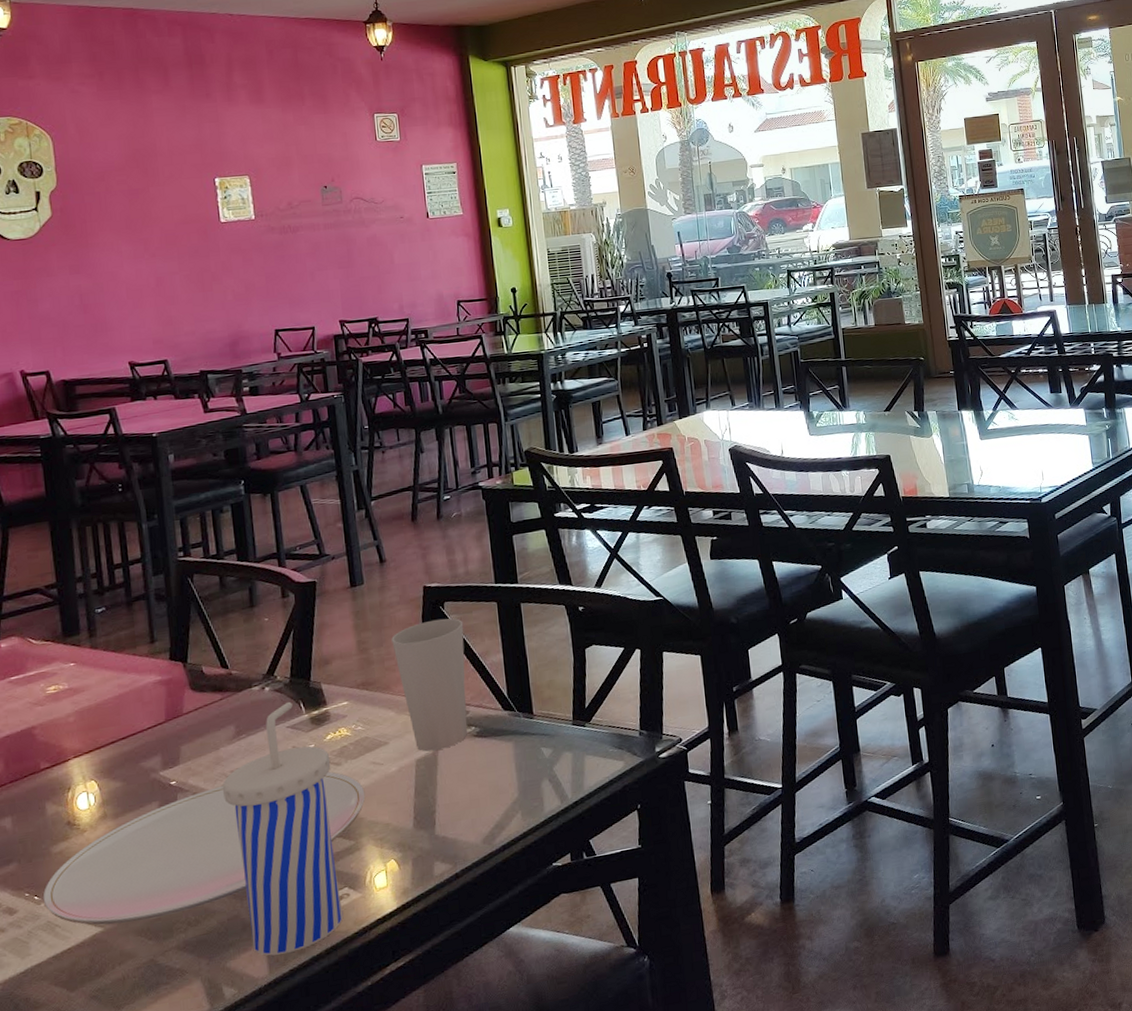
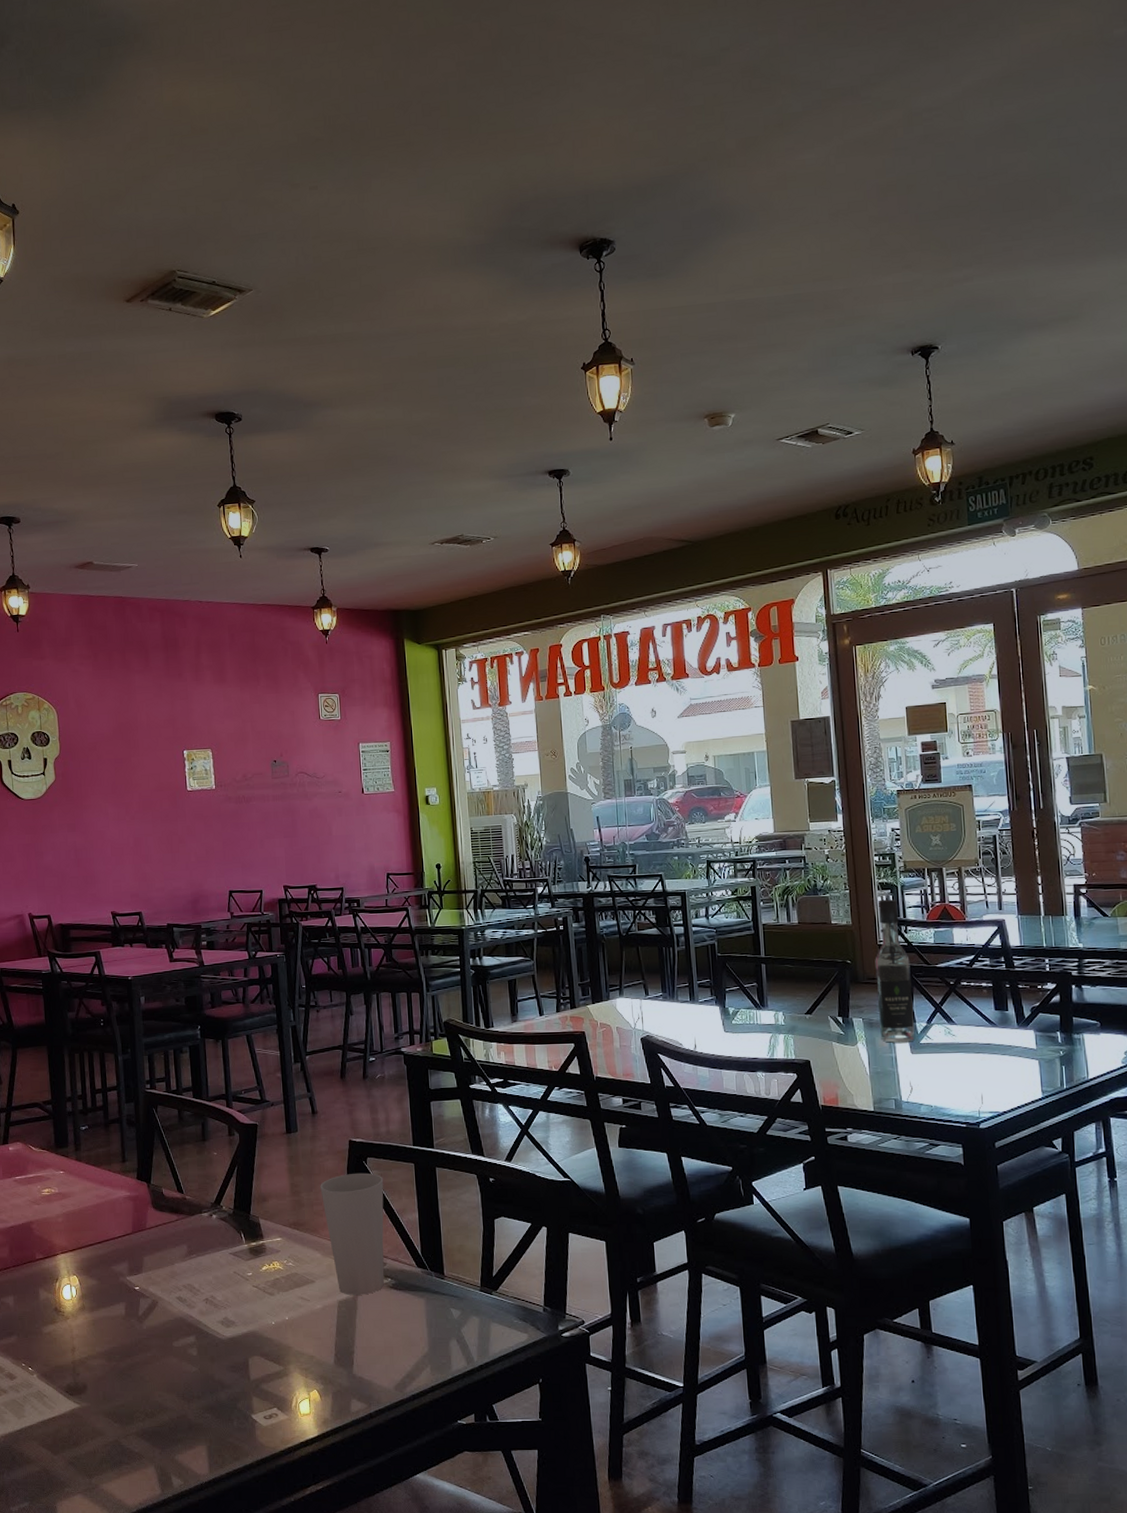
plate: present [42,771,366,925] -> none [35,1297,294,1405]
beverage cup: present [222,701,344,956] -> none [175,1230,272,1458]
bottle: none [945,297,984,432] -> present [875,899,916,1043]

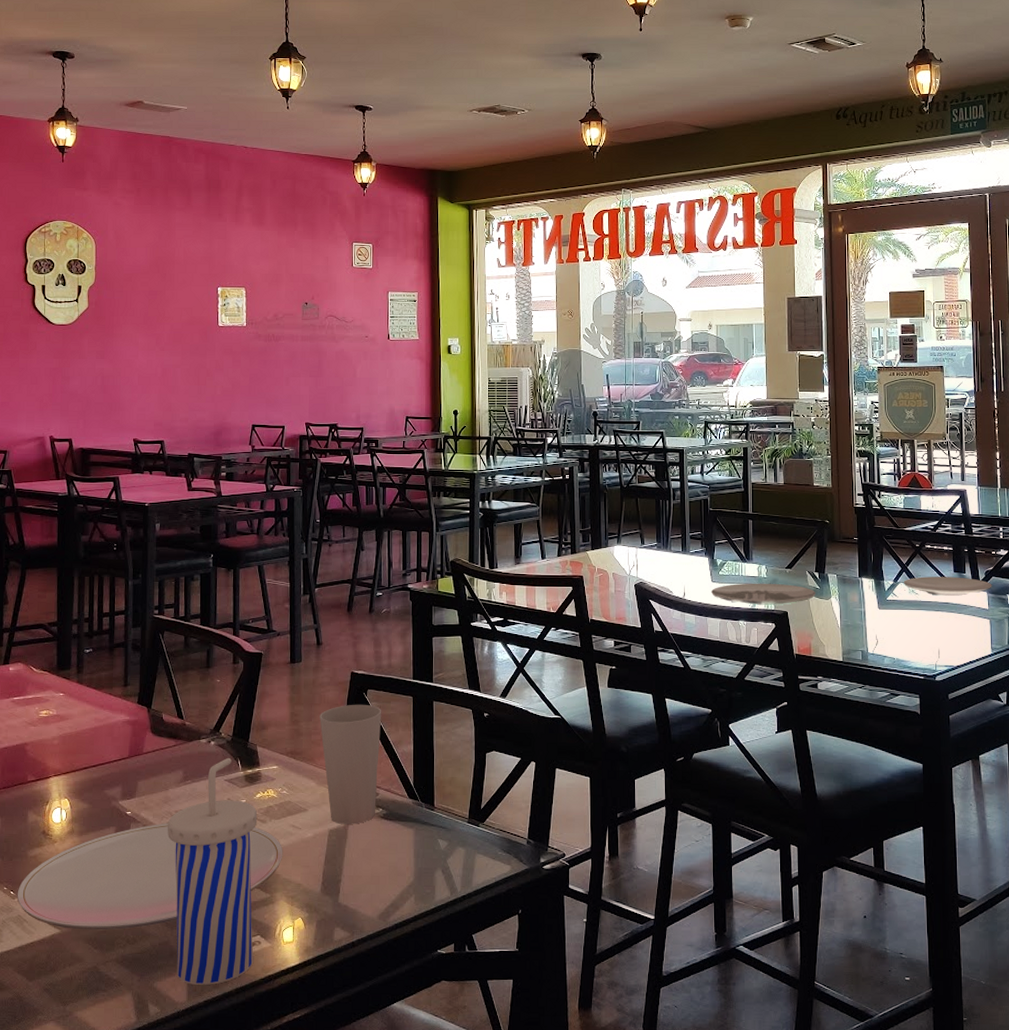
plate: none [35,1297,294,1405] -> present [17,823,283,930]
beverage cup: none [175,1230,272,1458] -> present [167,757,258,986]
plate: none [725,1030,840,1055] -> present [711,583,815,605]
bottle: present [875,899,916,1043] -> none [850,466,883,598]
plate: none [938,1015,1040,1037] -> present [903,576,992,597]

